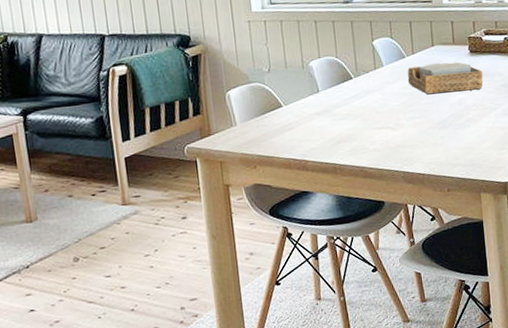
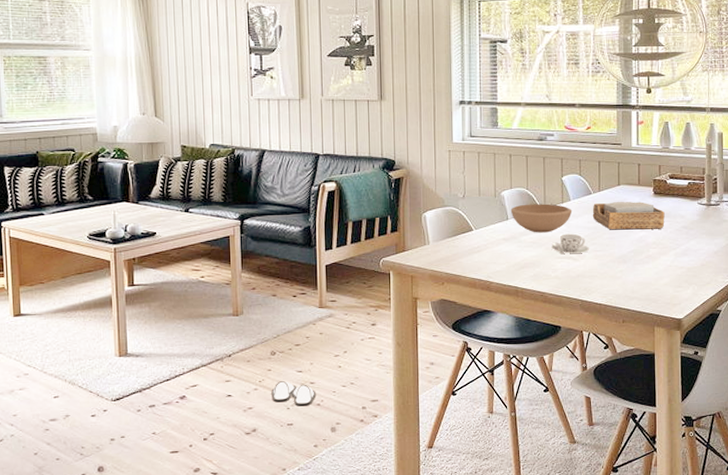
slippers: none [78,288,129,314] -> present [271,381,317,406]
bowl: none [320,71,387,104] -> present [510,204,573,233]
teacup: none [367,101,407,125] -> present [551,233,589,255]

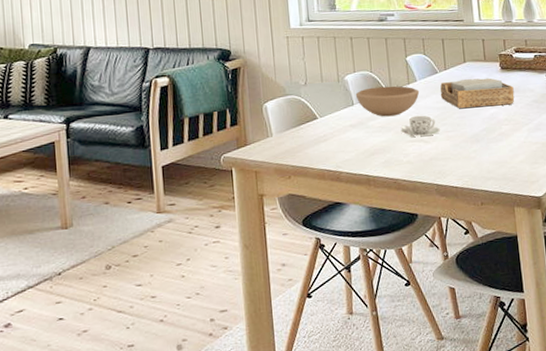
slippers: present [271,381,317,406] -> none [108,297,159,325]

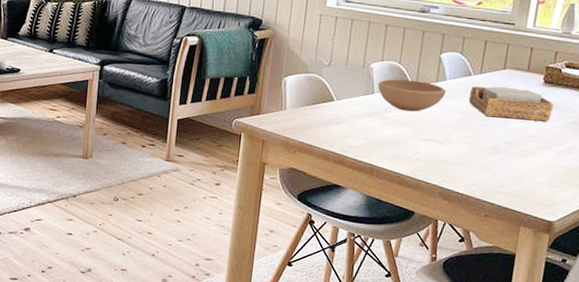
teacup: present [401,115,440,138] -> none [417,115,459,138]

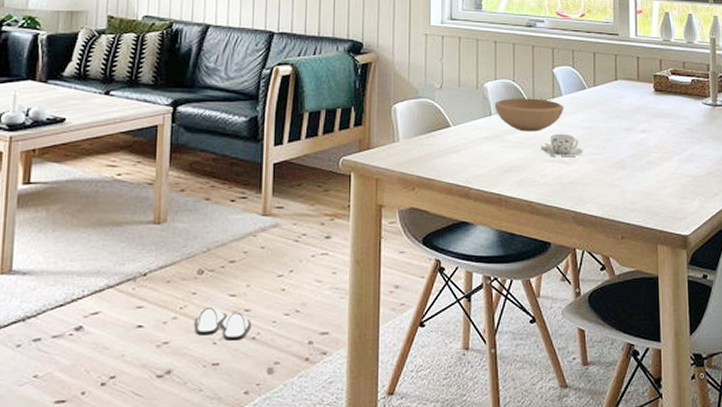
slippers: none [109,227,153,255] -> present [194,308,252,341]
teacup: none [417,115,459,138] -> present [540,133,583,158]
napkin holder: present [468,86,554,122] -> none [586,99,667,131]

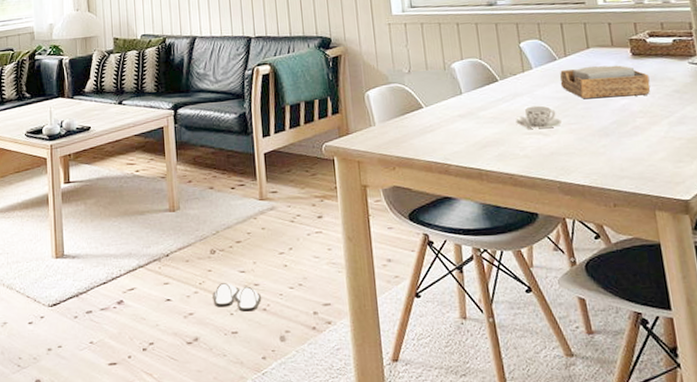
bowl: present [494,98,565,132] -> none [463,74,536,107]
napkin holder: none [586,99,667,131] -> present [560,65,651,99]

